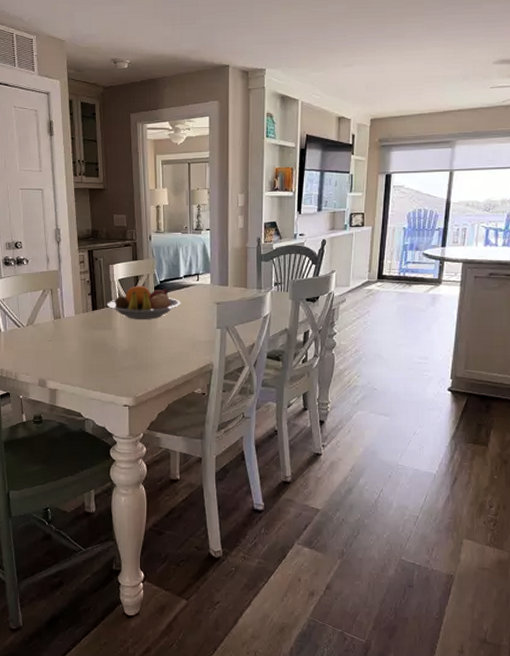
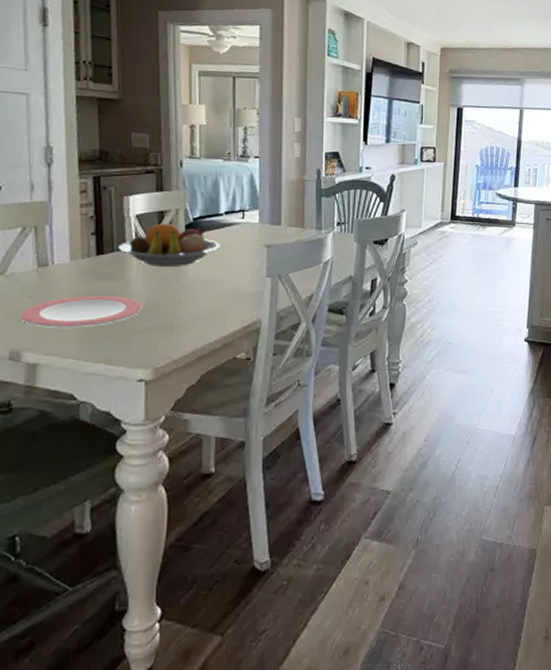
plate: none [44,340,125,364] -> present [20,295,143,328]

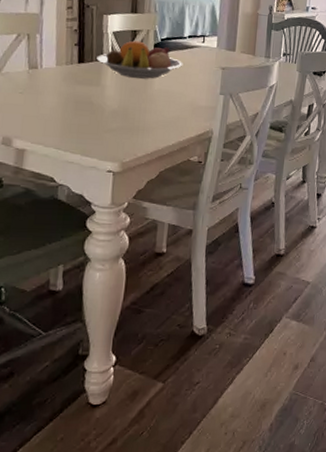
plate: present [20,295,143,328] -> none [12,96,115,123]

